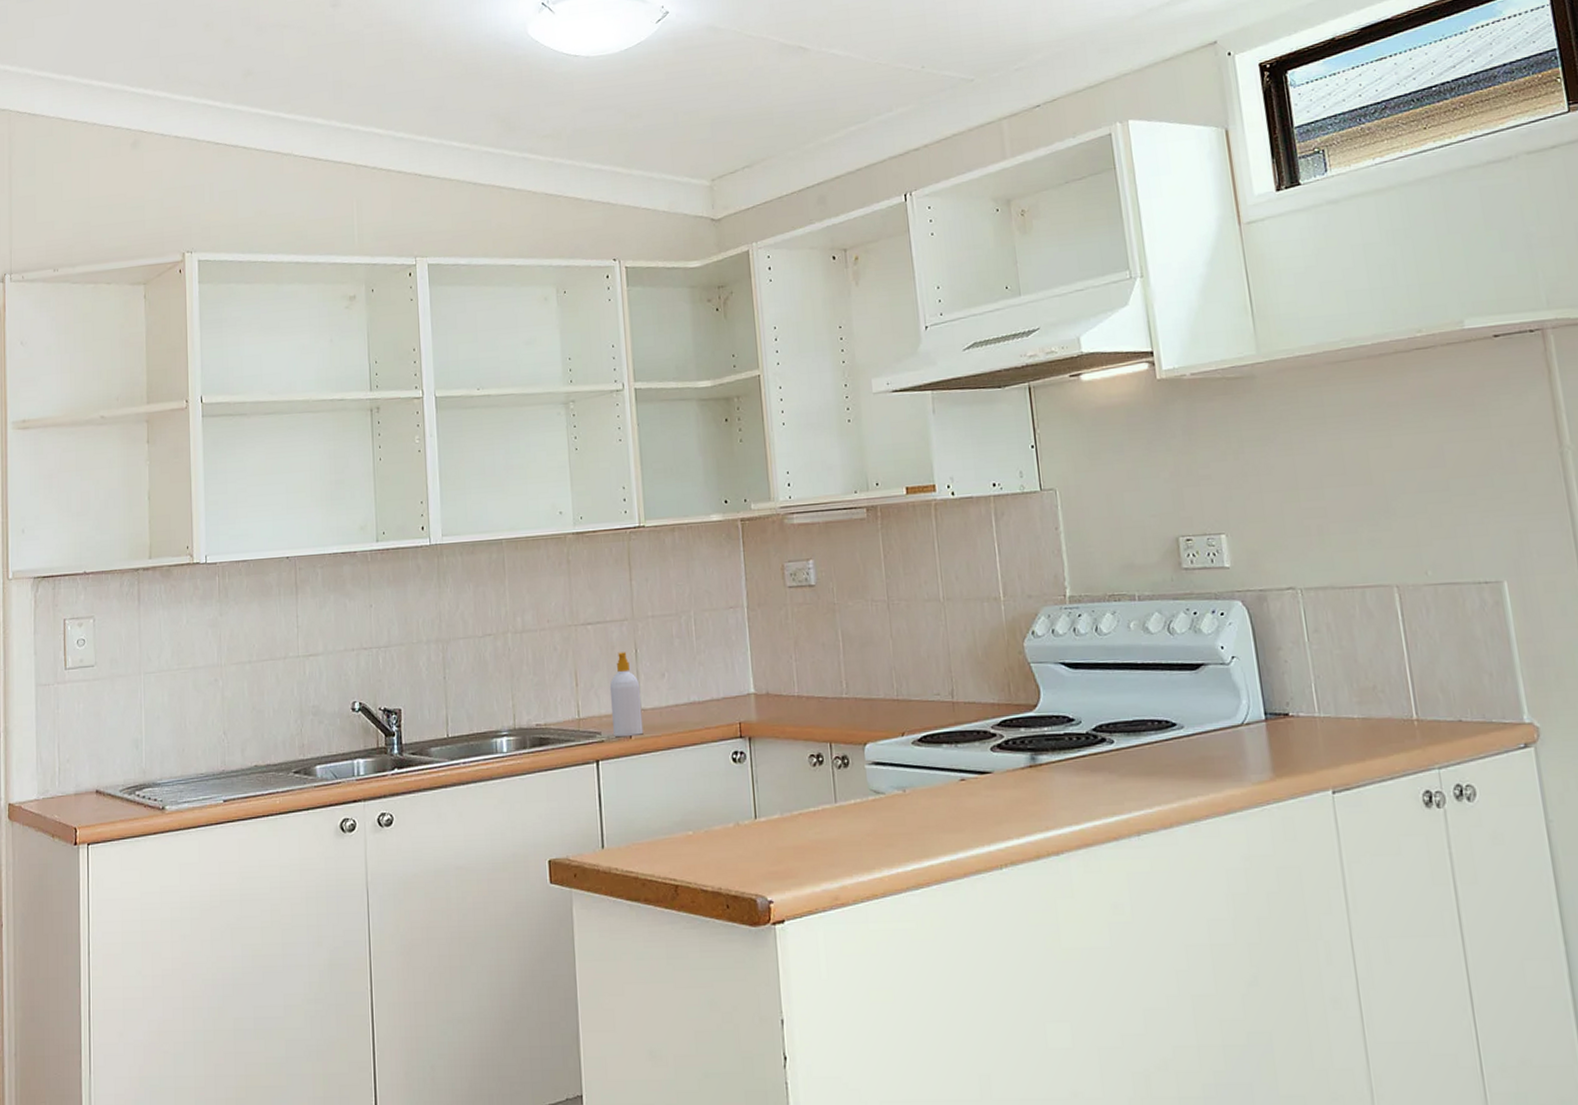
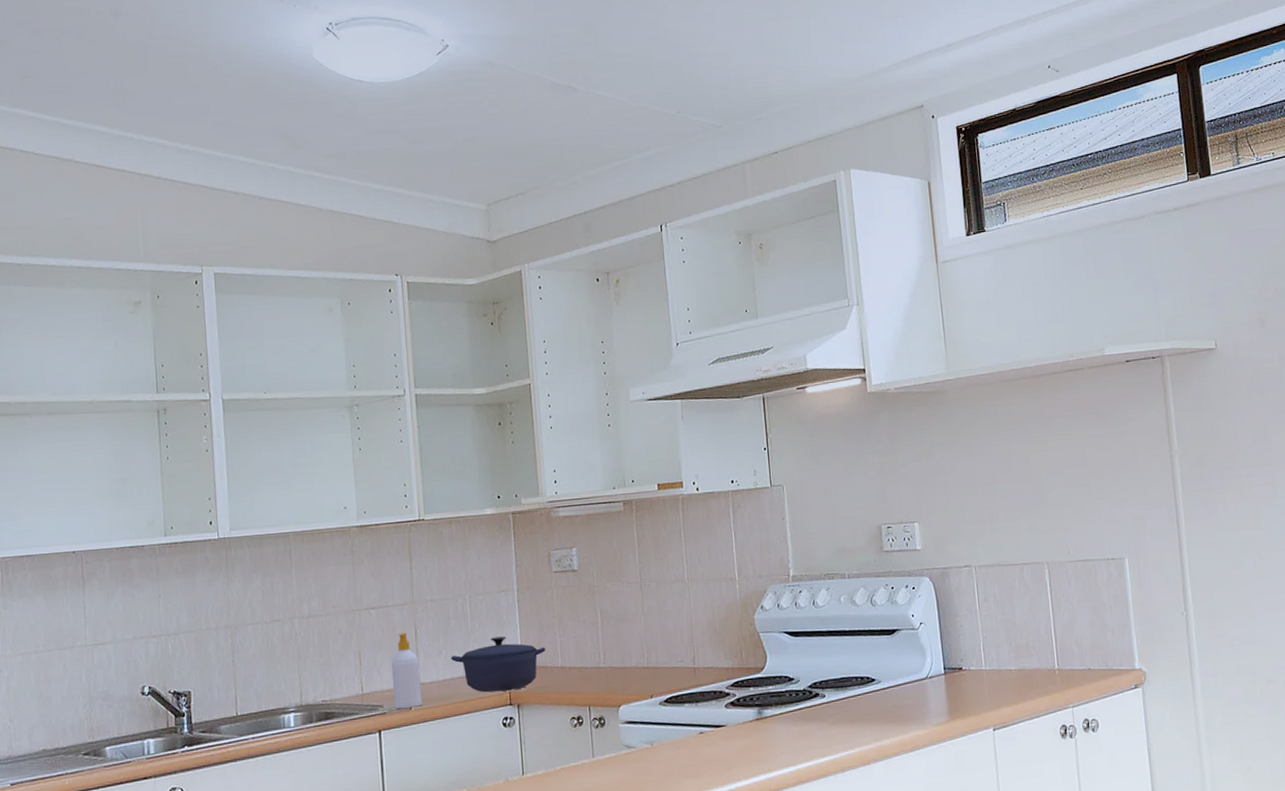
cooking pot: none [674,658,780,723] -> present [450,635,546,693]

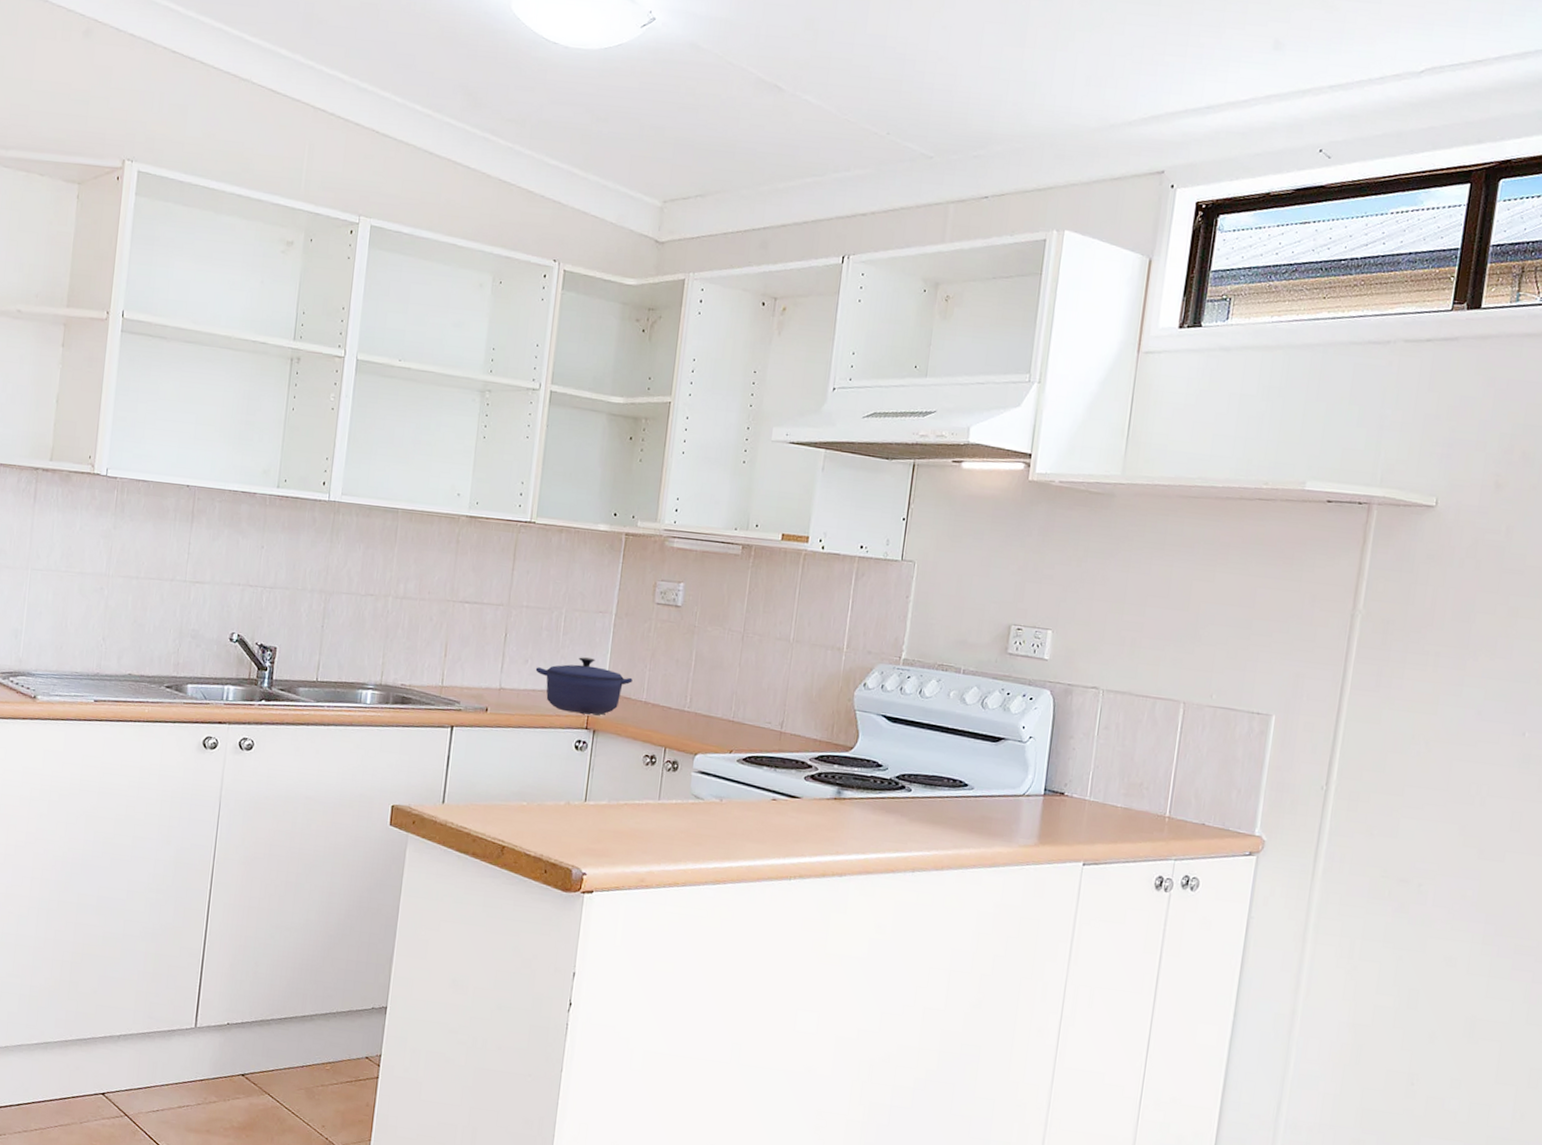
soap bottle: present [391,632,422,709] -> none [471,633,504,711]

